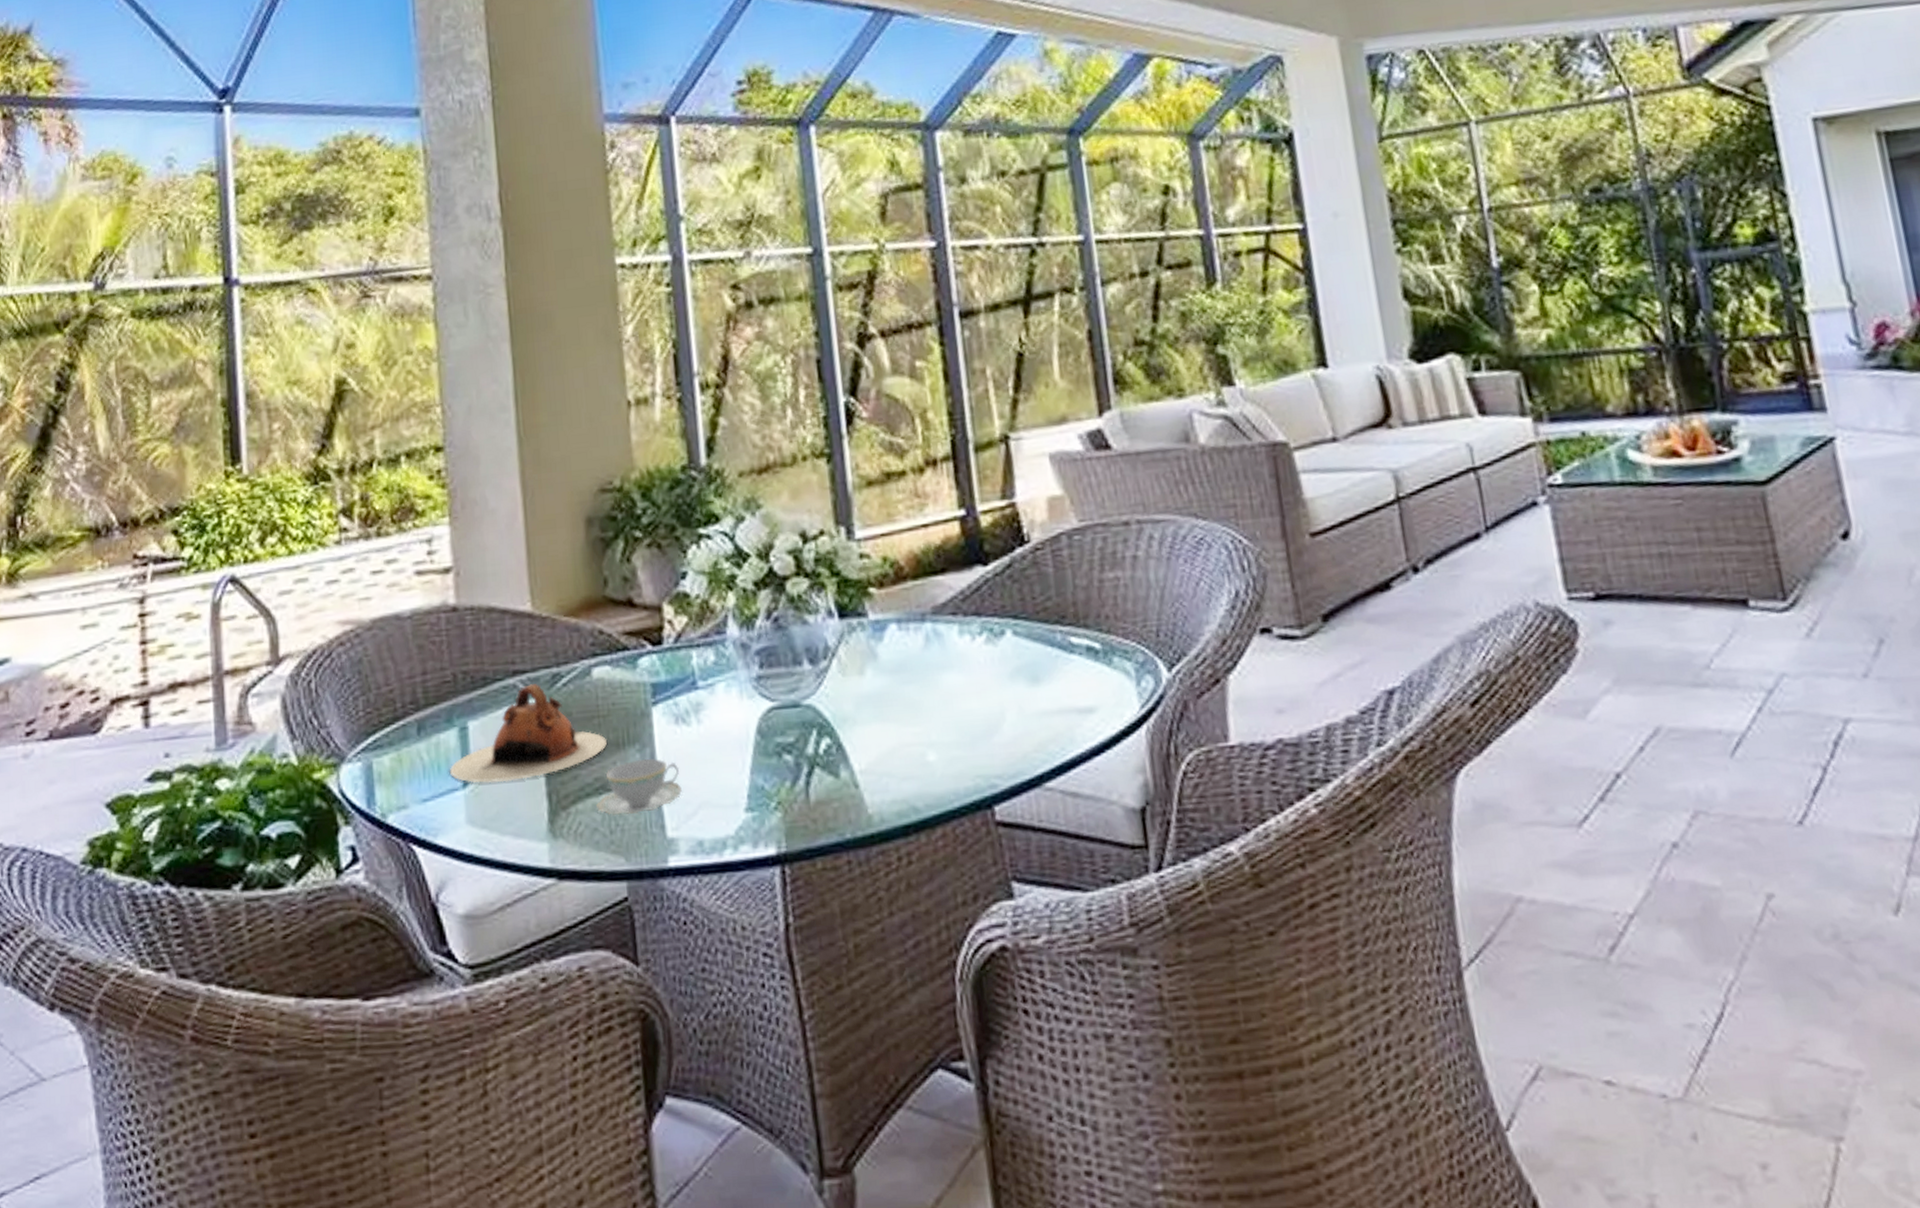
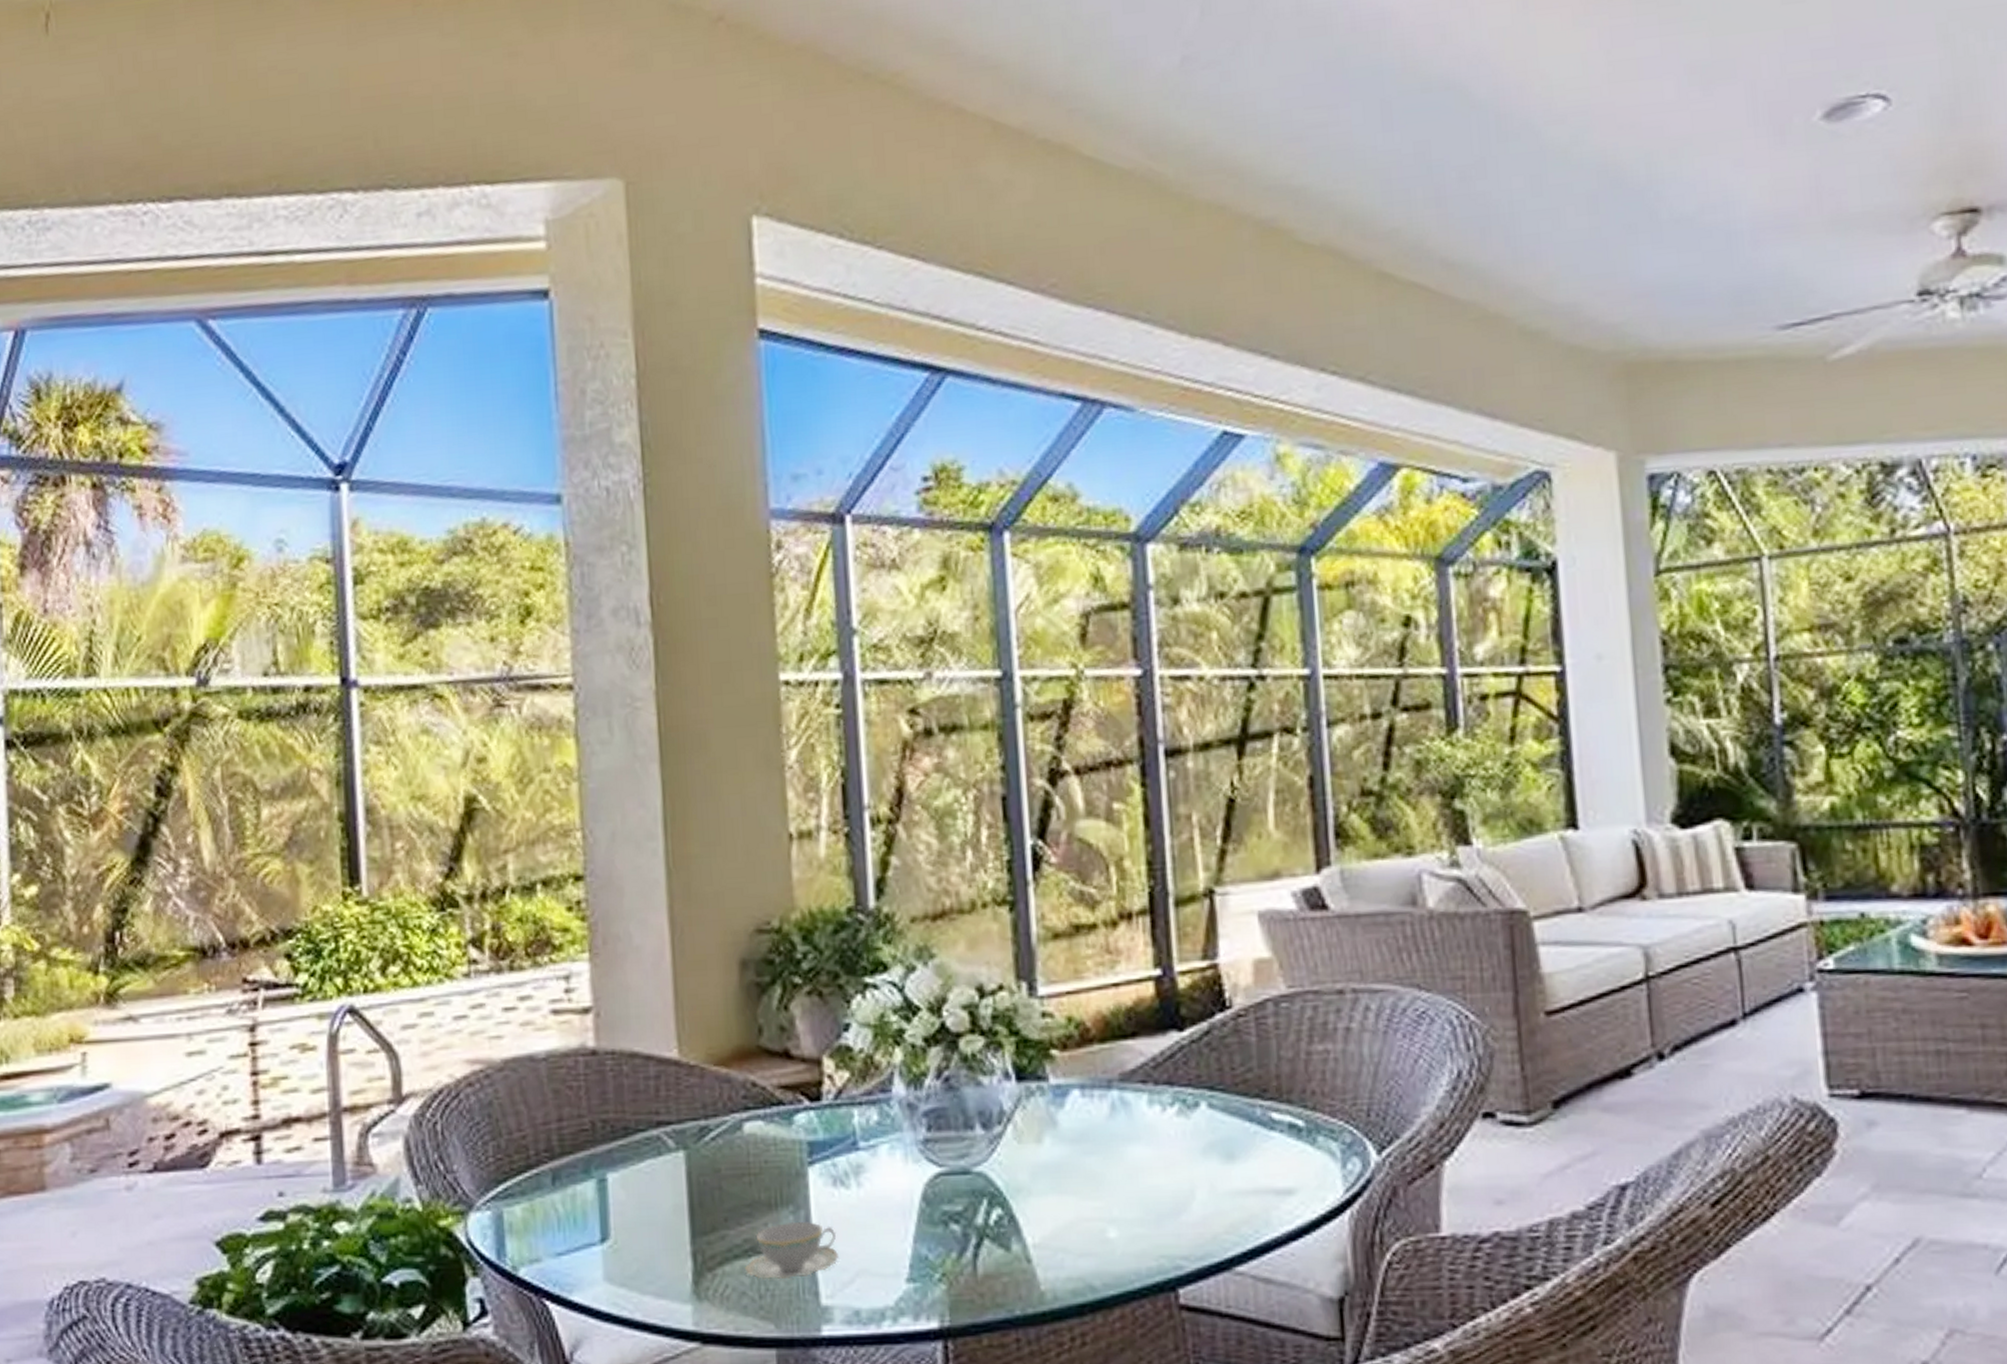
teapot: present [449,684,607,783] -> none [586,1136,758,1239]

